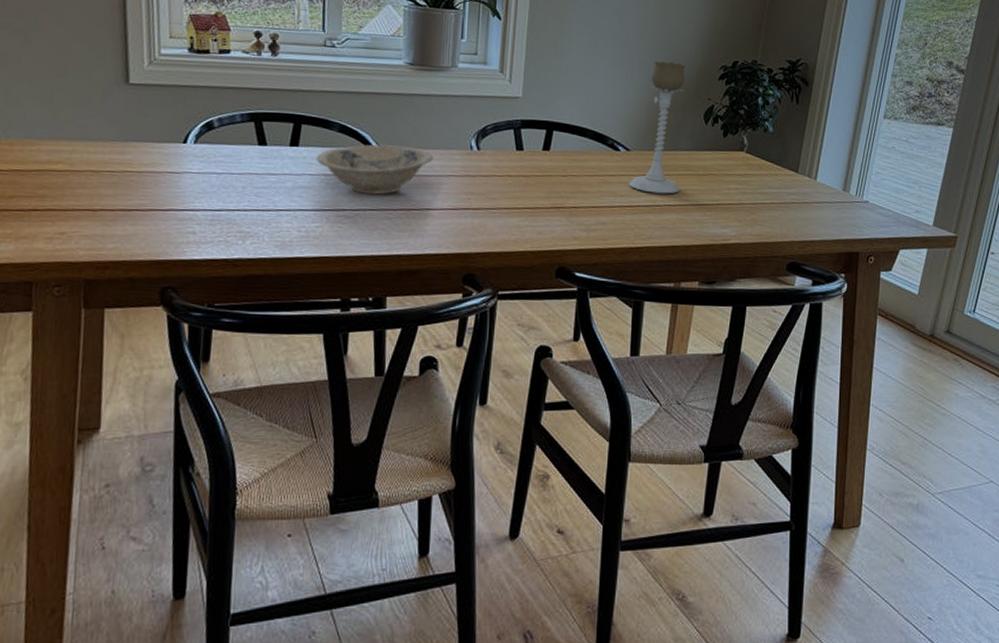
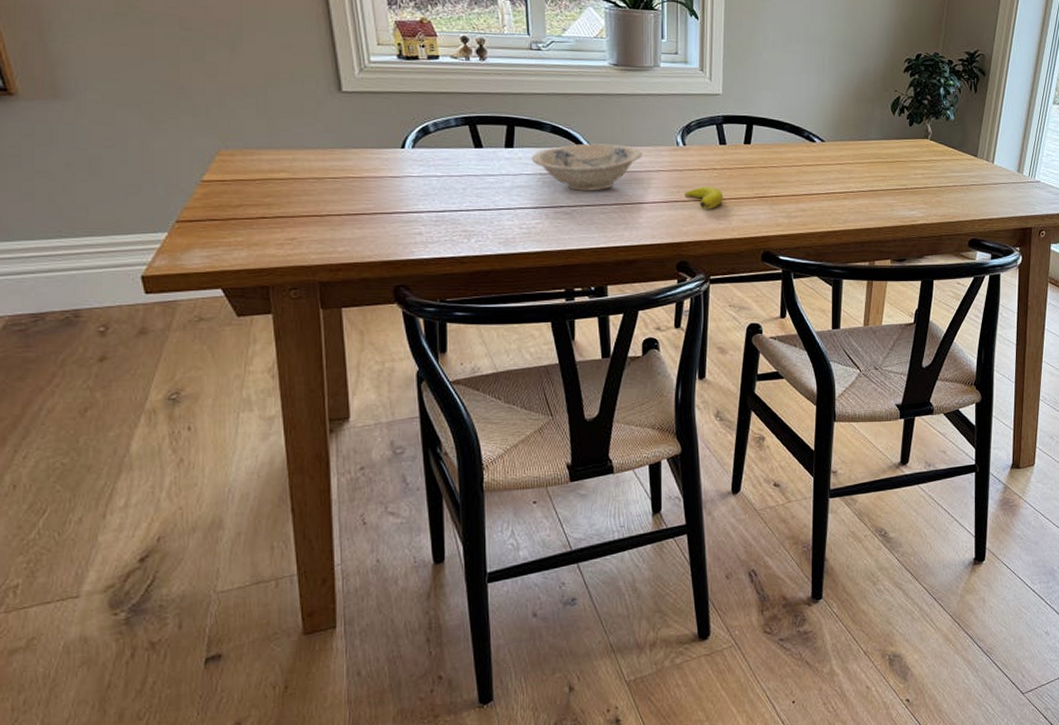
banana: none [476,194,518,219] -> present [685,186,724,209]
candle holder: present [629,61,686,194] -> none [825,55,873,181]

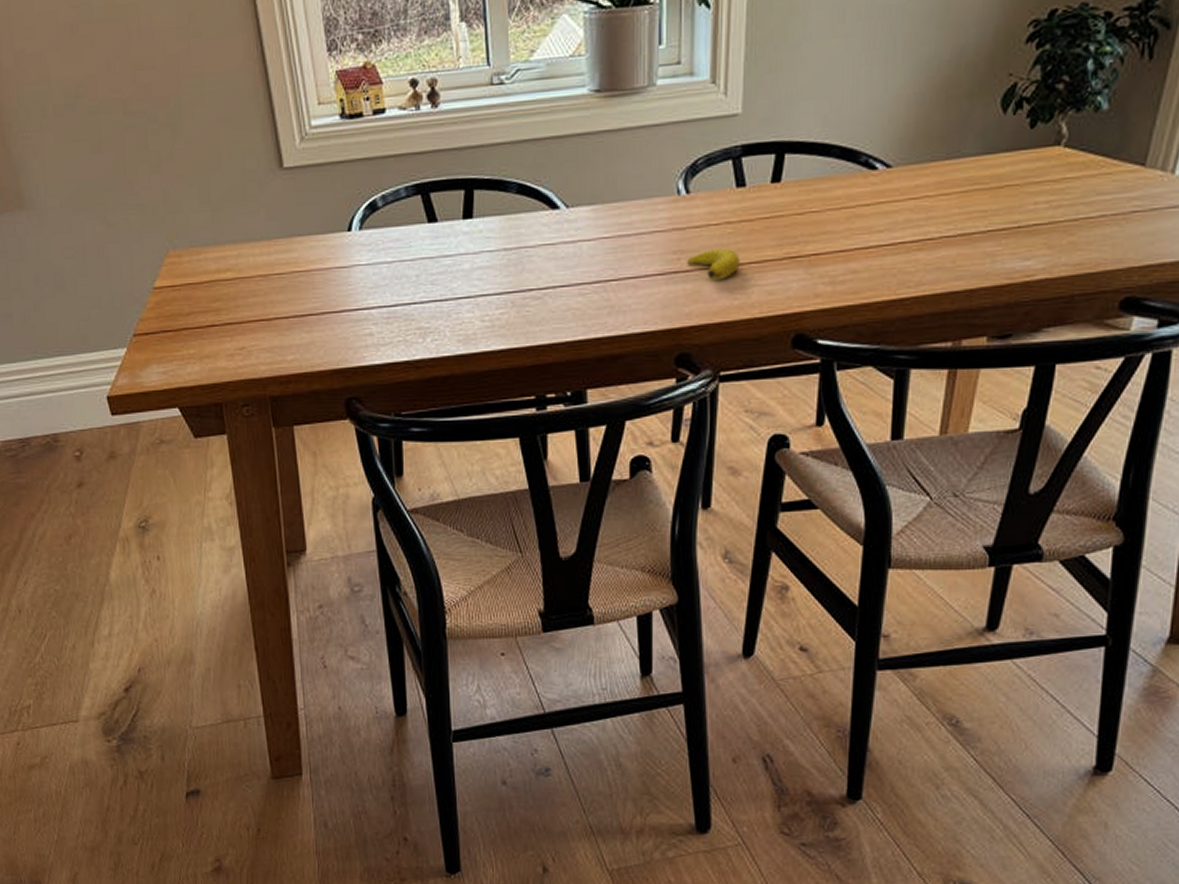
bowl: present [531,143,643,191] -> none [494,200,633,268]

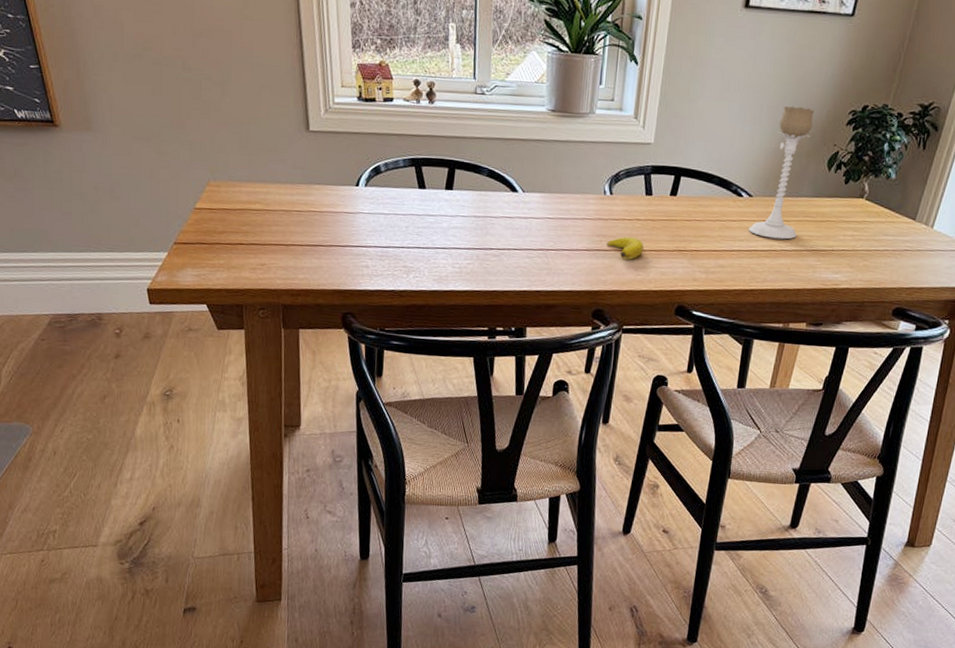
candle holder: none [890,27,975,223] -> present [748,106,815,240]

